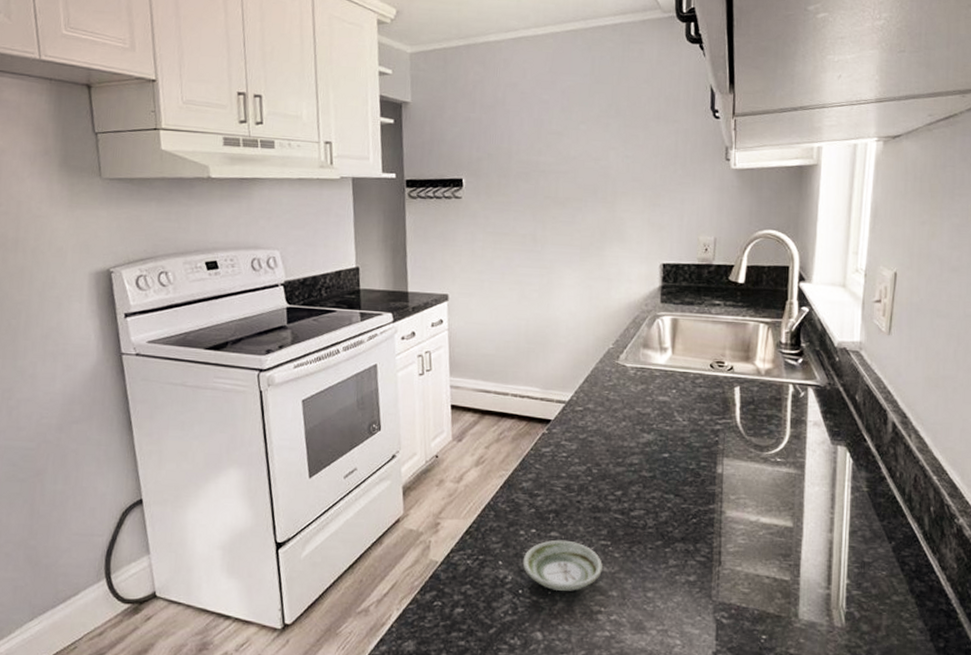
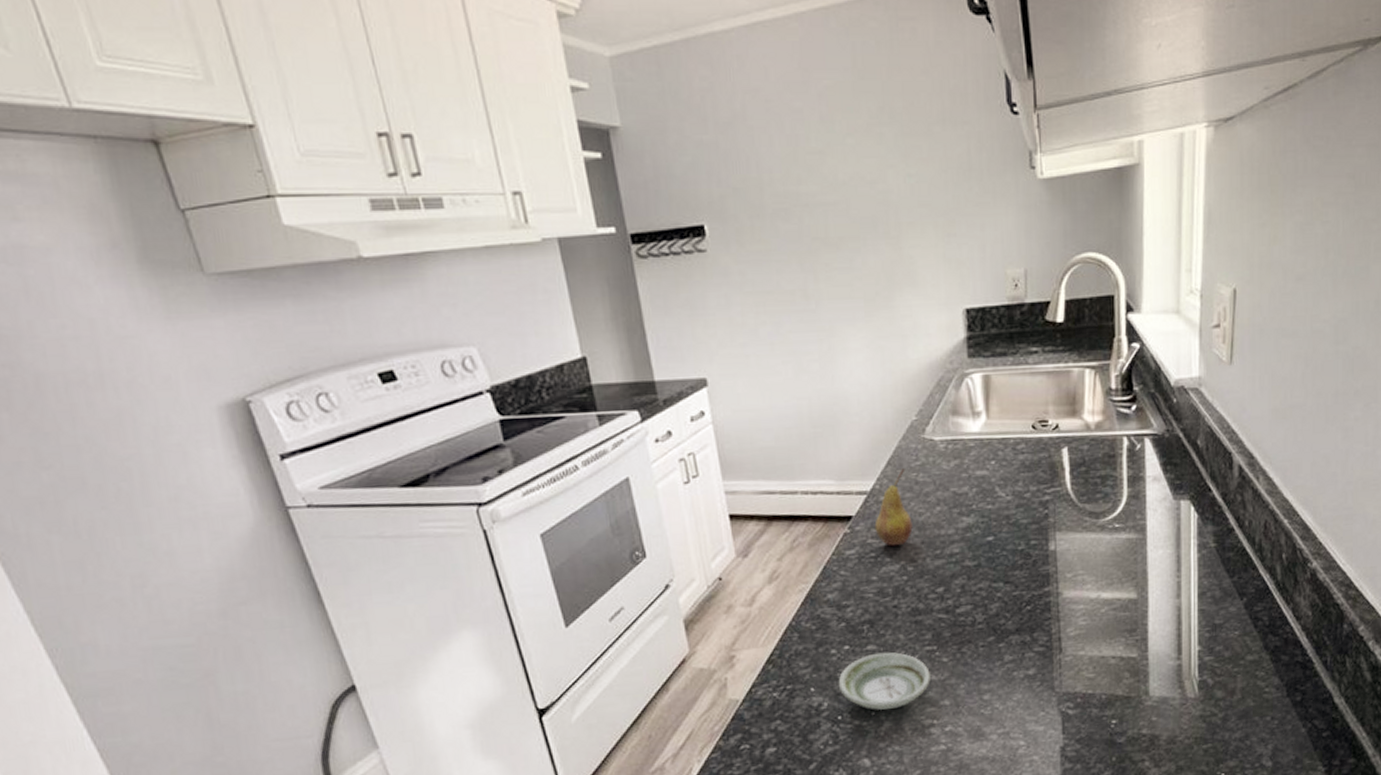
fruit: none [568,386,601,450] -> present [874,468,913,546]

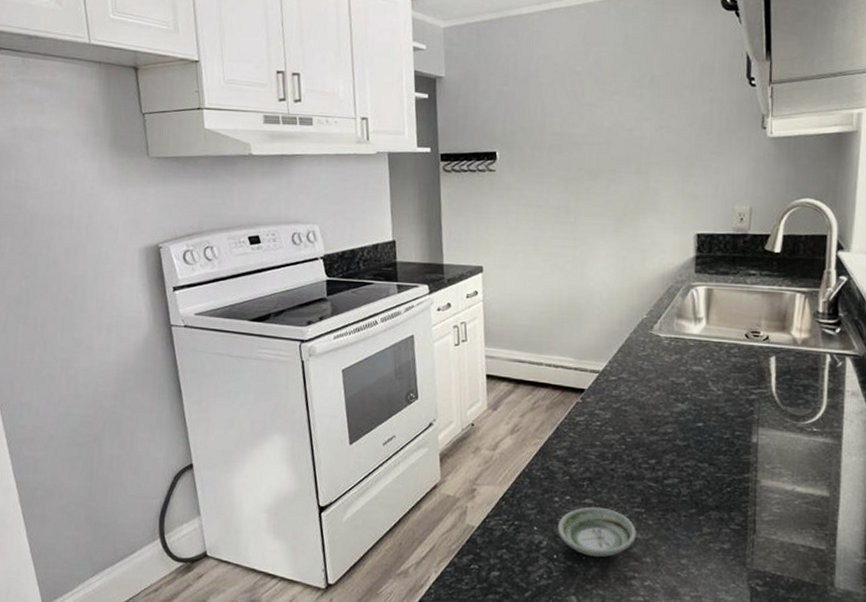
fruit: present [874,468,913,546] -> none [602,356,635,419]

